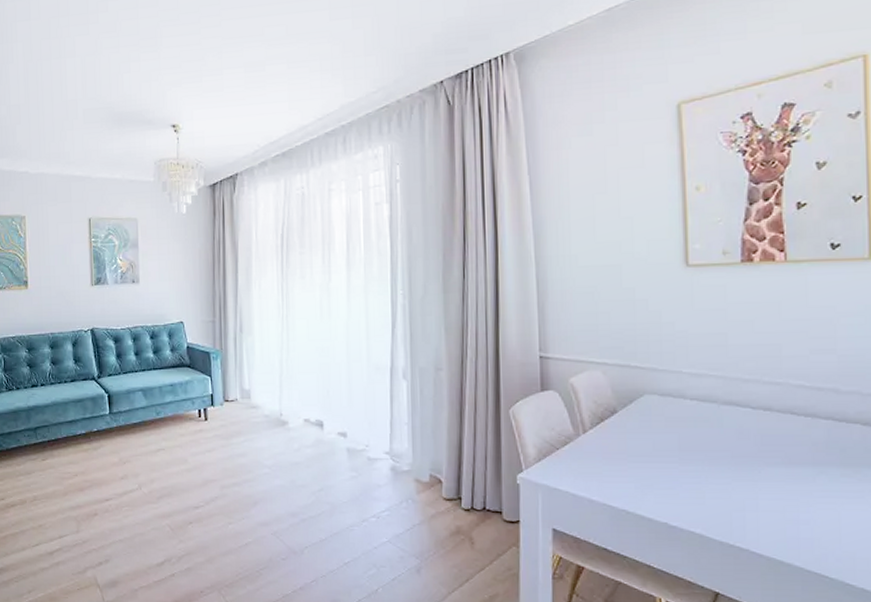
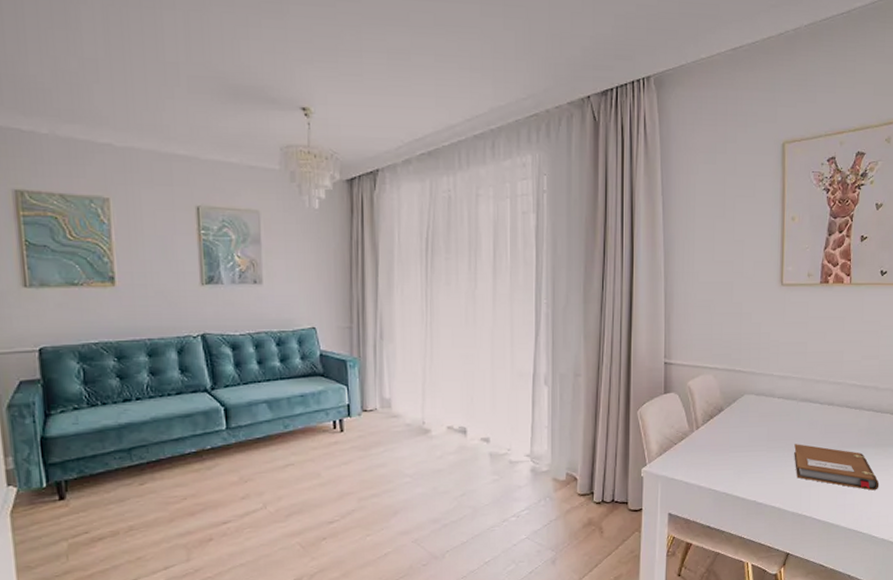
notebook: none [718,457,852,523] -> present [794,444,880,491]

